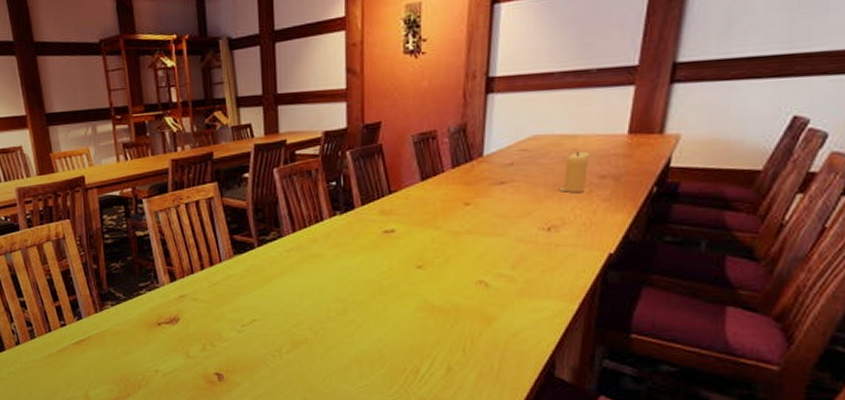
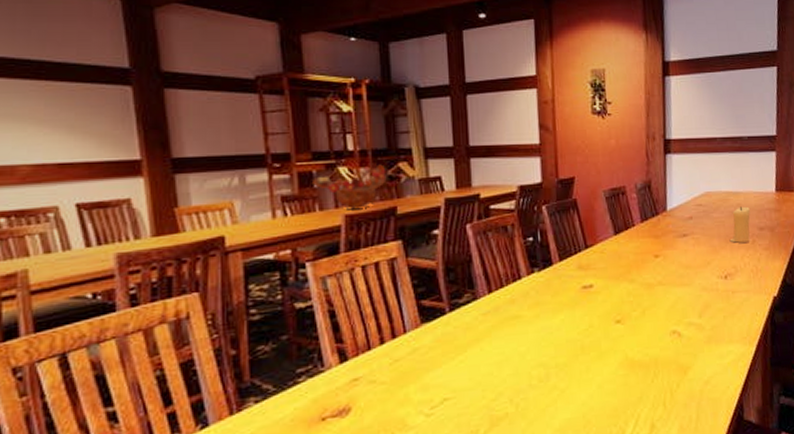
flower arrangement: none [146,113,205,155] -> present [313,163,387,210]

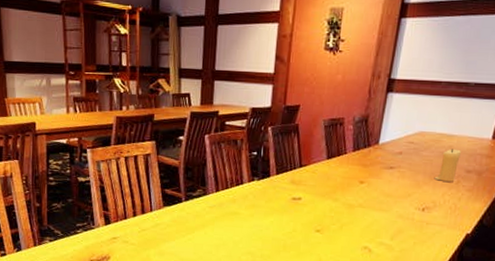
flower arrangement: present [313,163,387,210] -> none [95,77,149,114]

